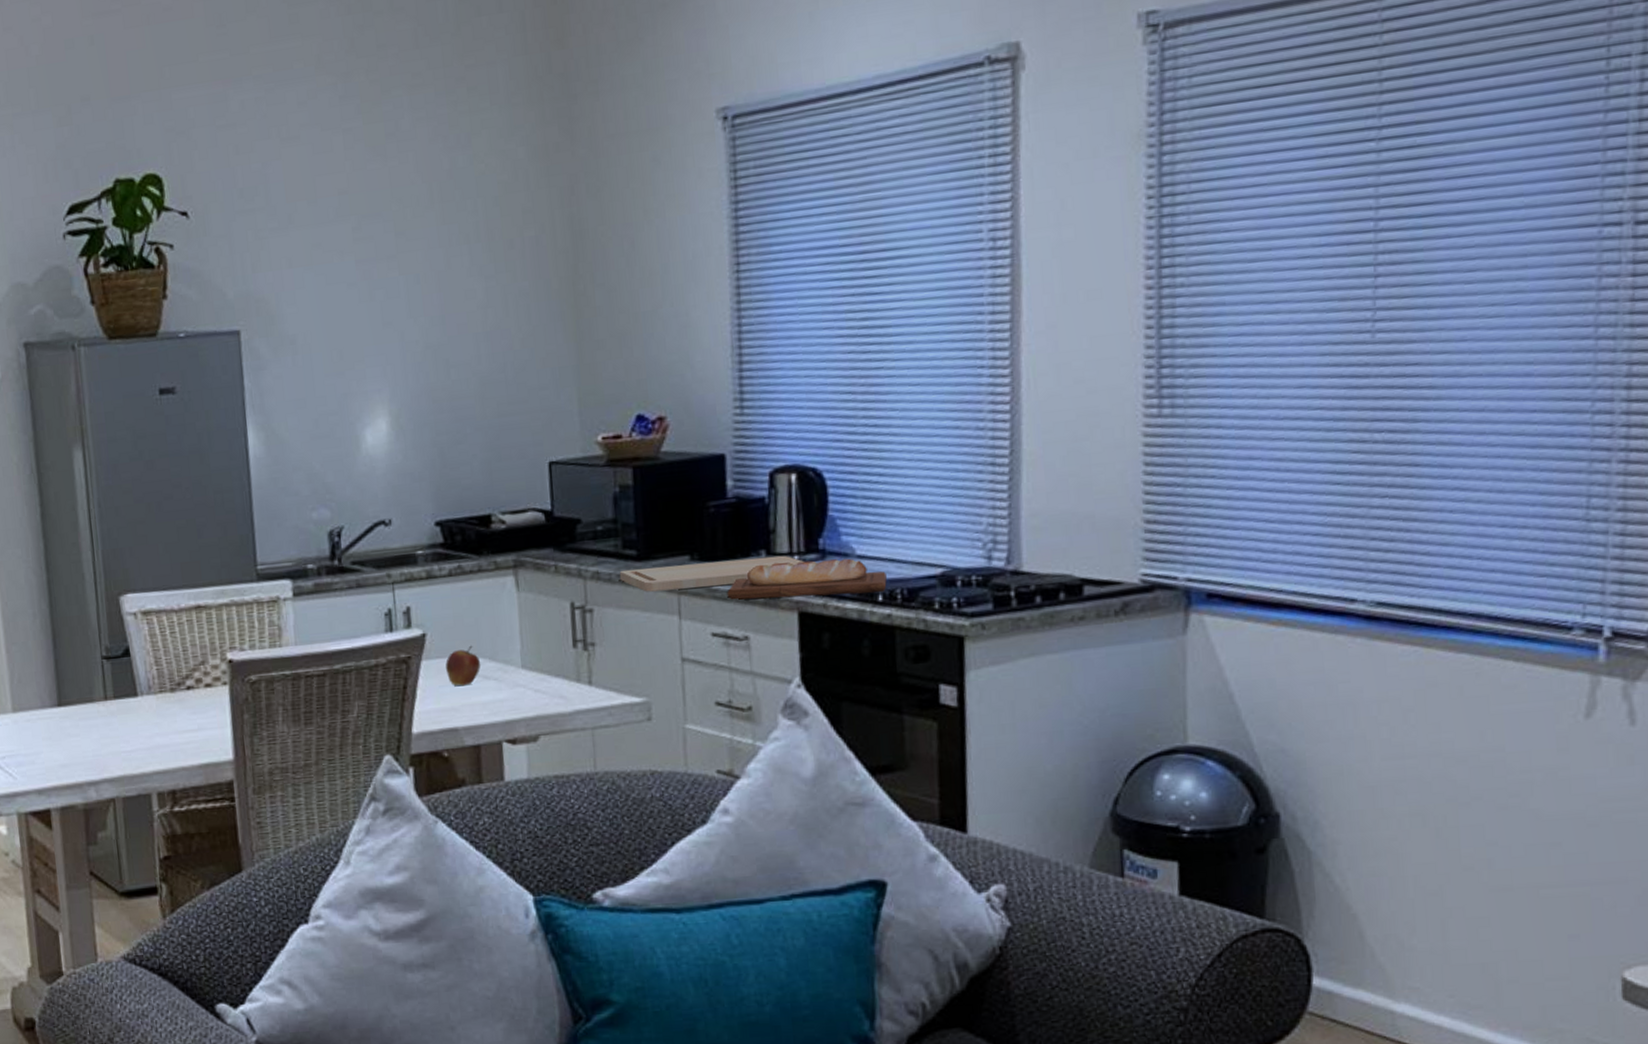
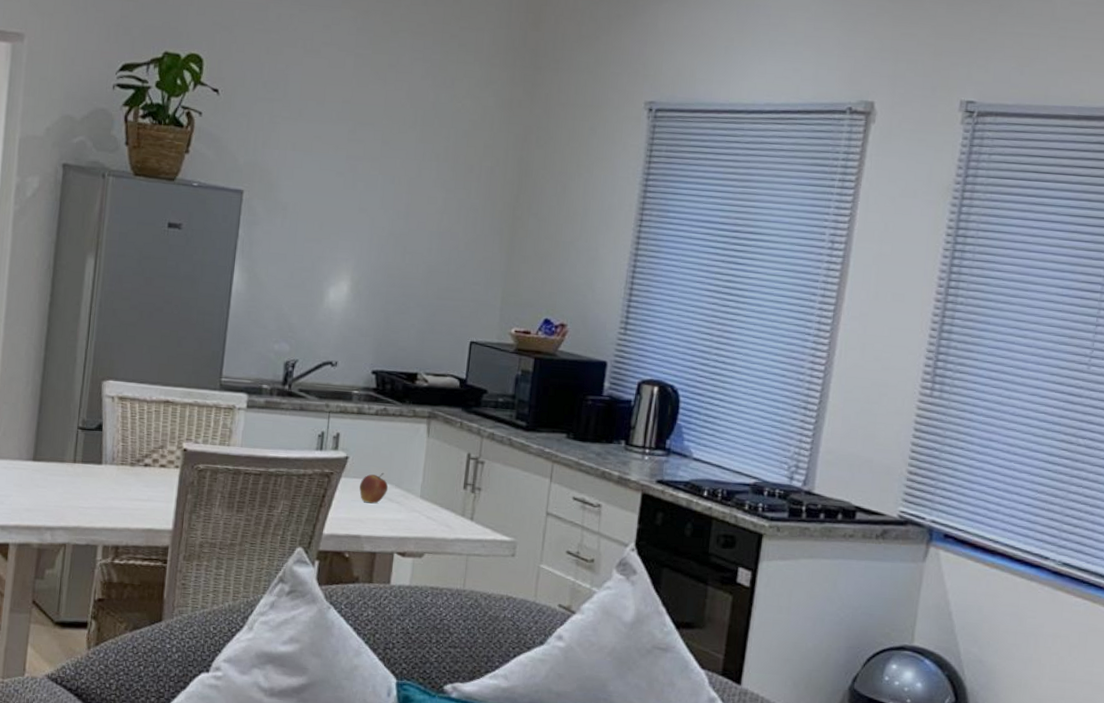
cutting board: present [619,555,804,592] -> none [509,435,653,463]
bread loaf: present [727,558,887,600] -> none [590,451,713,490]

